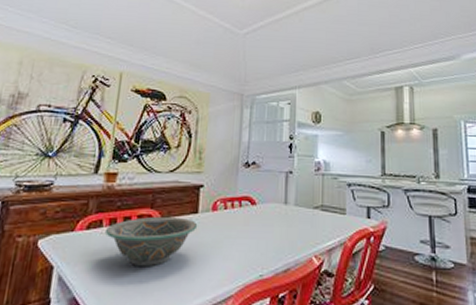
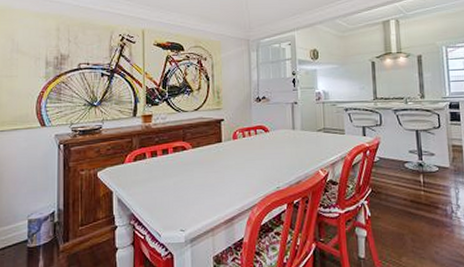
decorative bowl: present [106,216,198,267] -> none [149,146,223,188]

